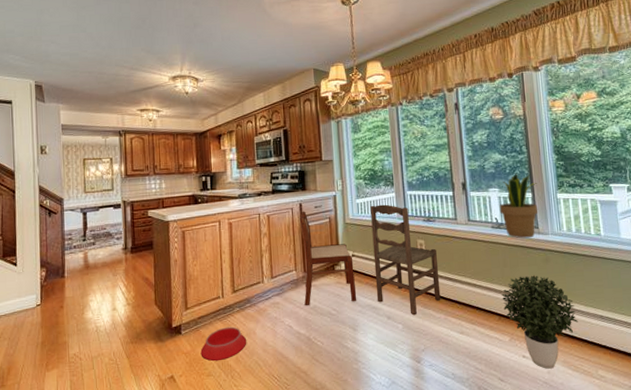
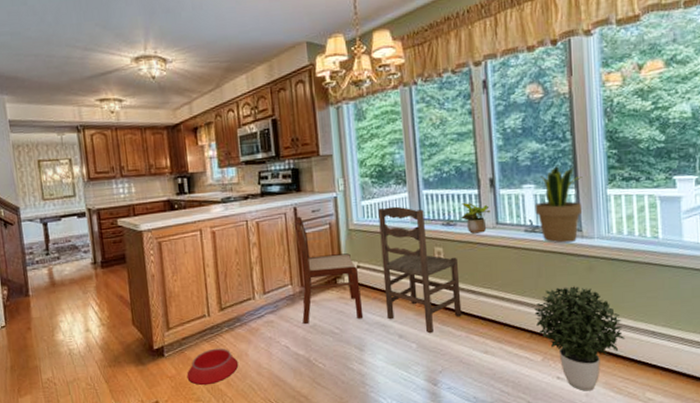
potted plant: none [437,201,463,229] -> present [459,201,490,234]

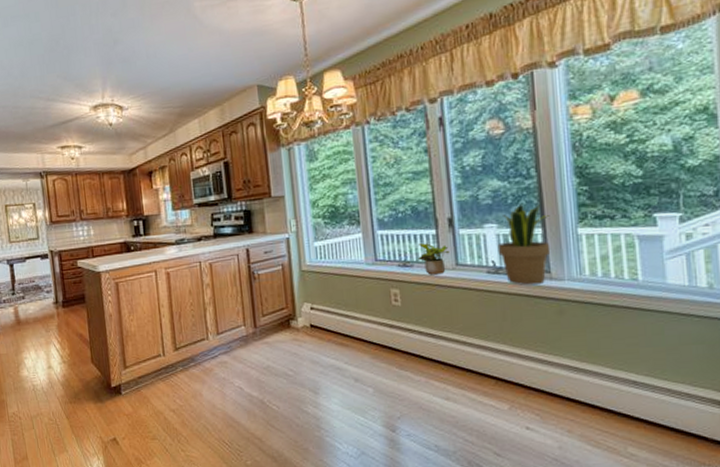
pet bowl: present [187,348,239,385] -> none [143,387,193,423]
dining chair: present [294,216,364,324] -> none [246,257,318,365]
dining chair: present [378,206,462,333] -> none [331,247,421,377]
potted plant: present [534,286,626,391] -> none [499,331,603,444]

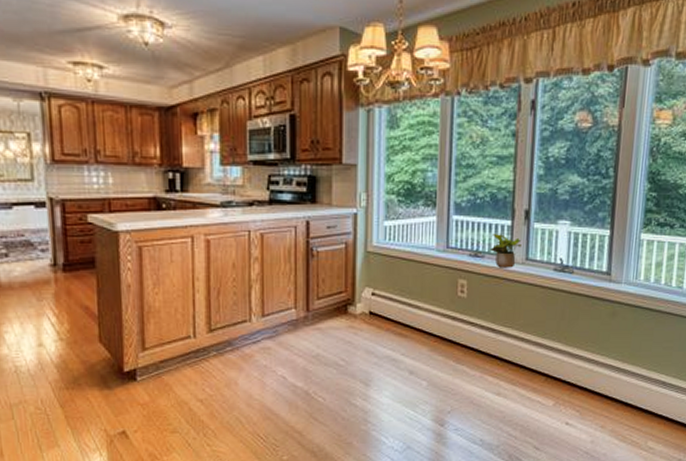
potted plant: present [497,203,551,286] -> none [567,202,619,287]

